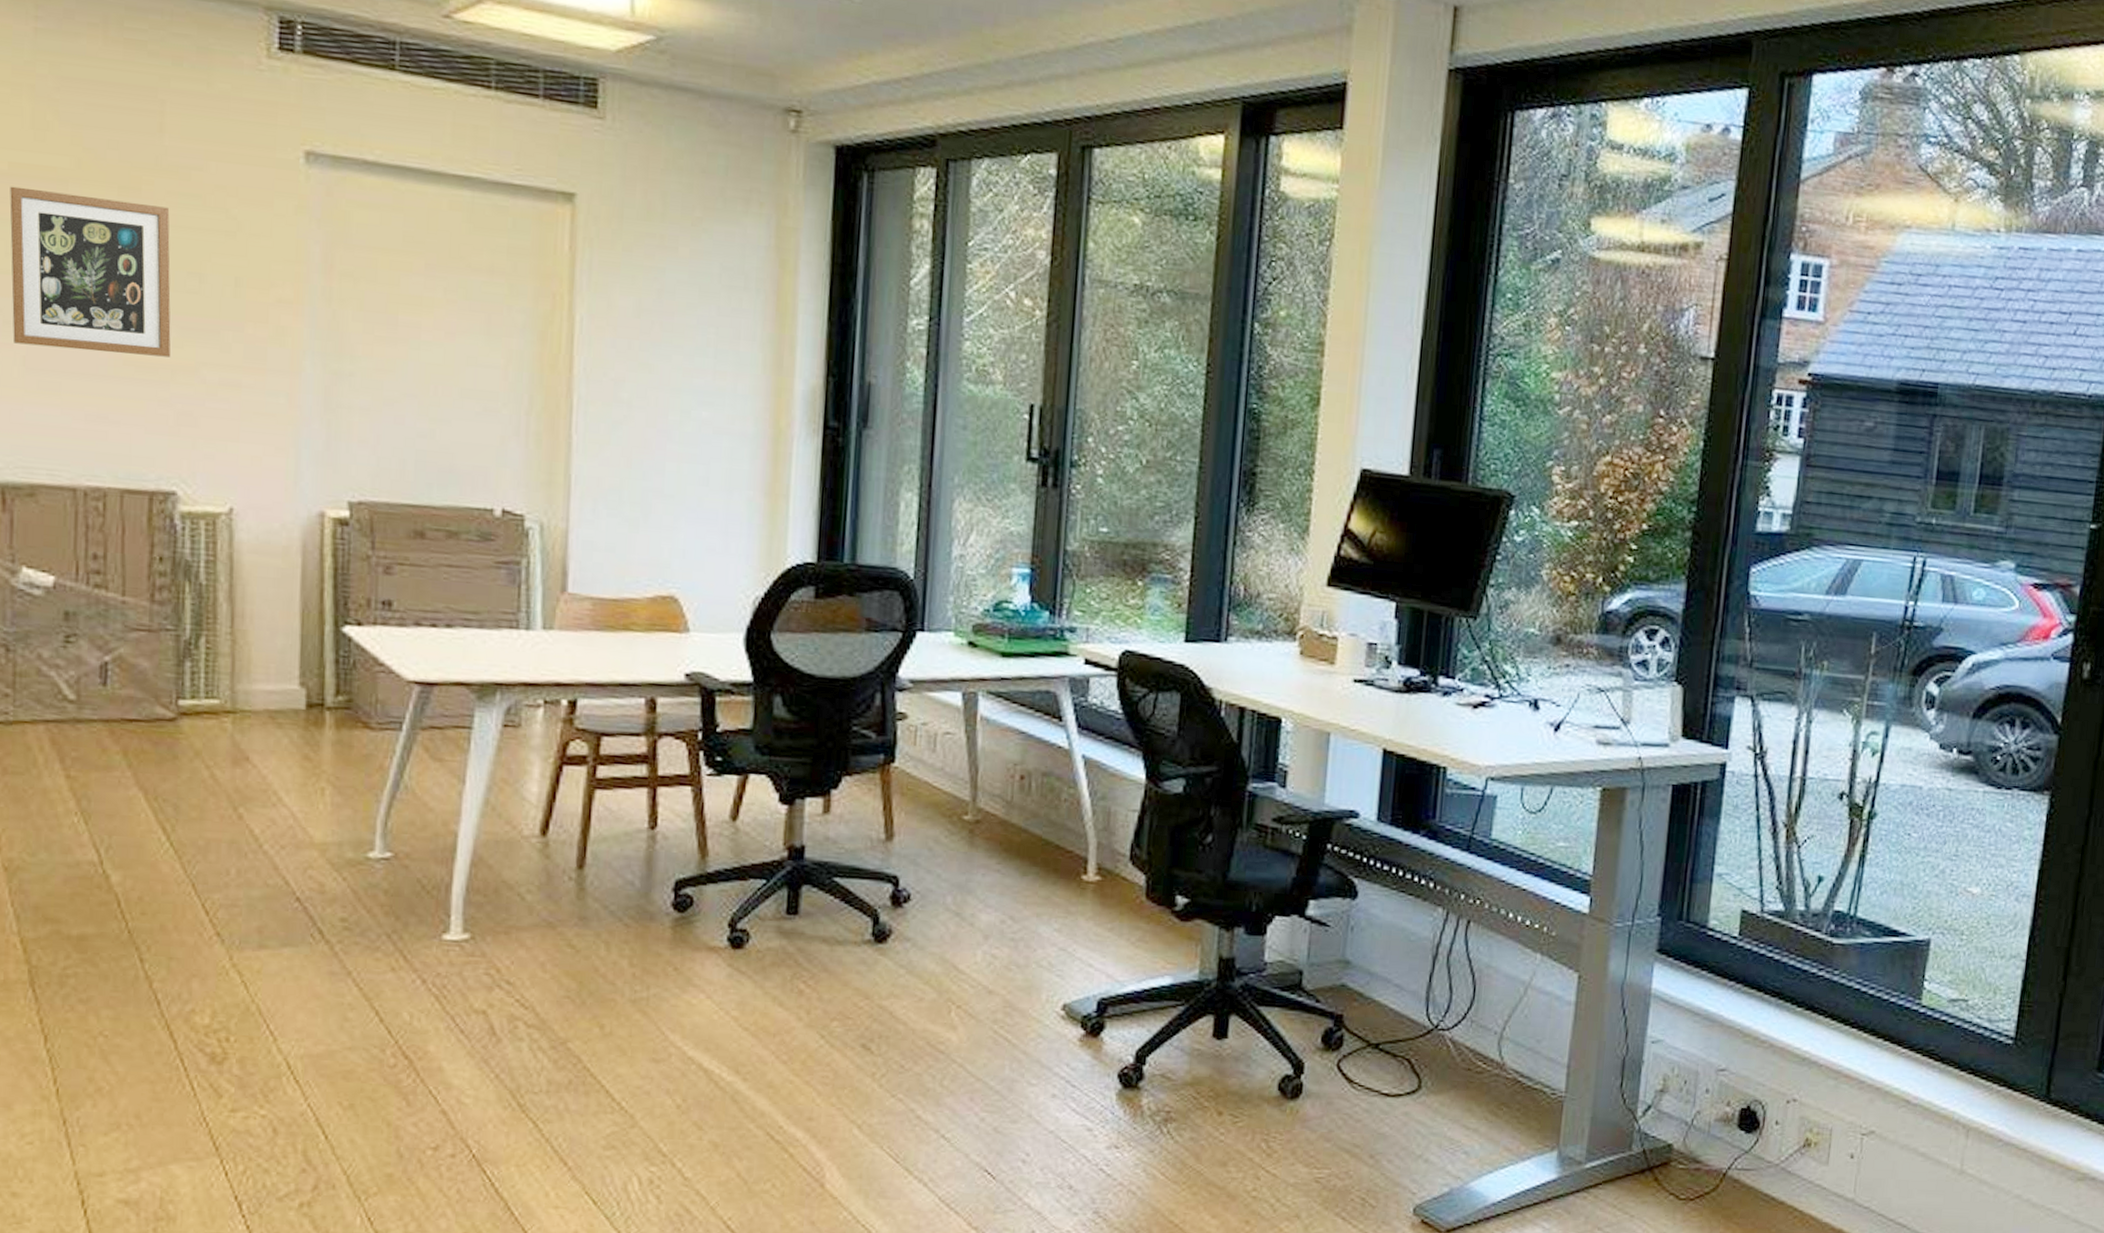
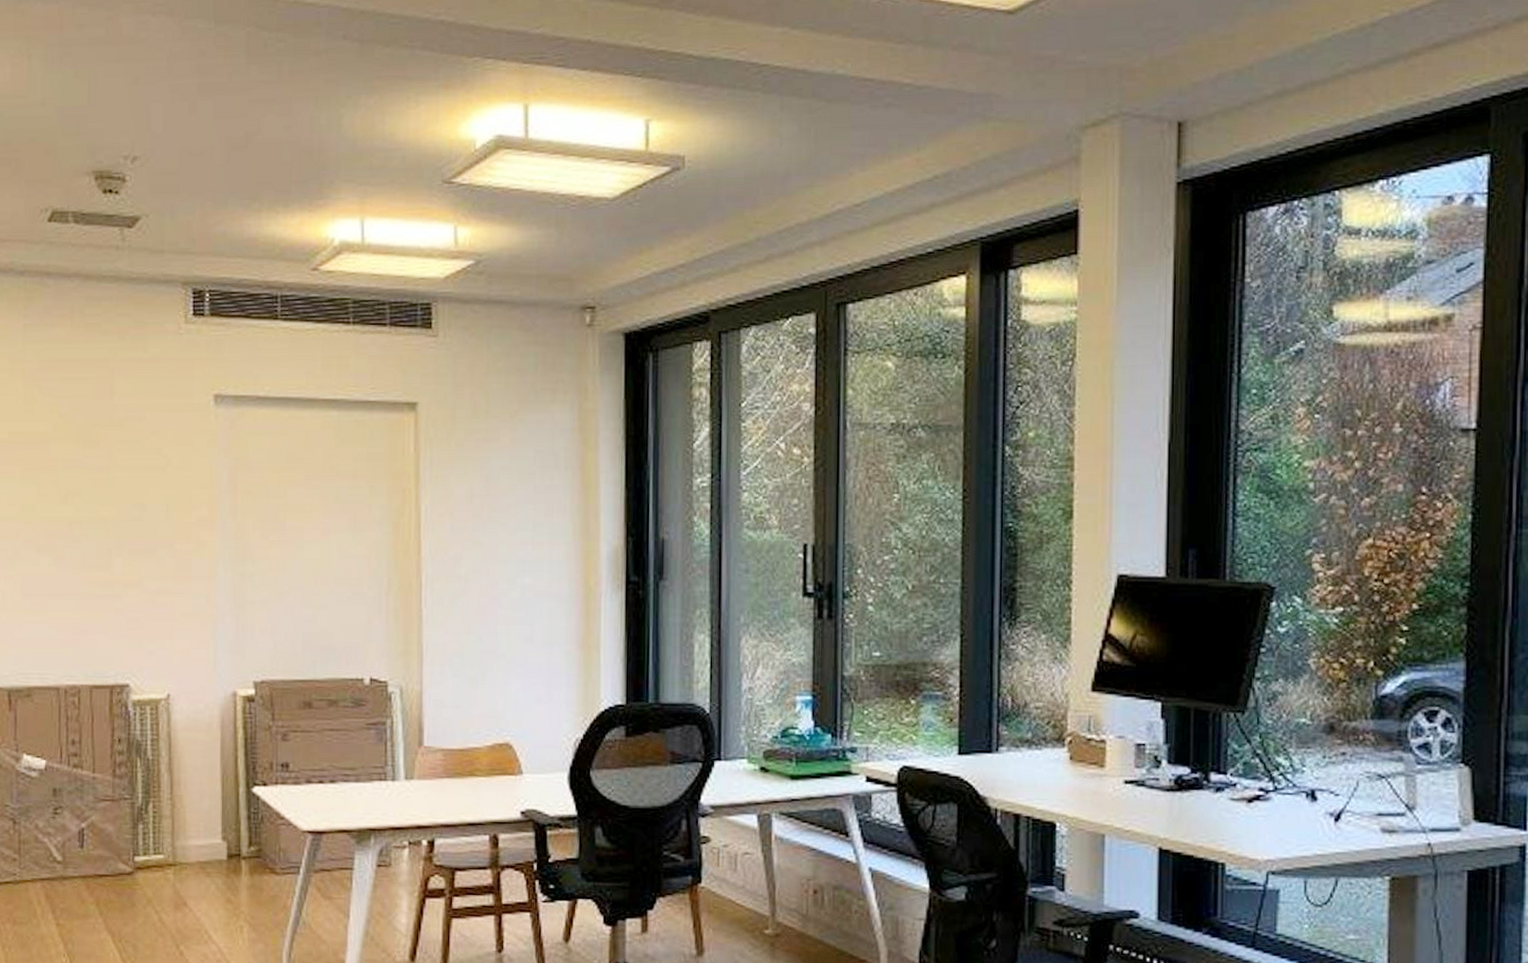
wall art: present [9,186,171,357] -> none [10,450,122,576]

